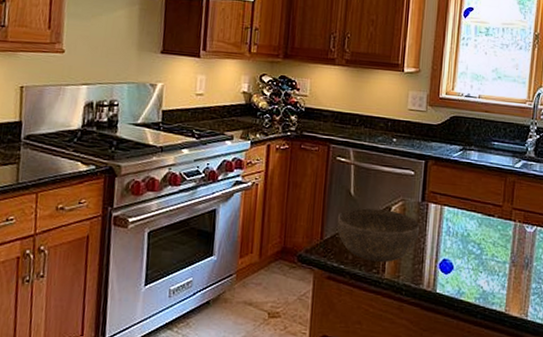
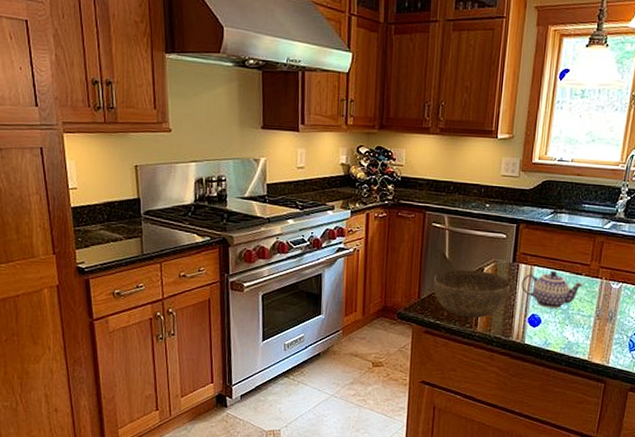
teapot: none [431,211,497,253] -> present [521,270,584,309]

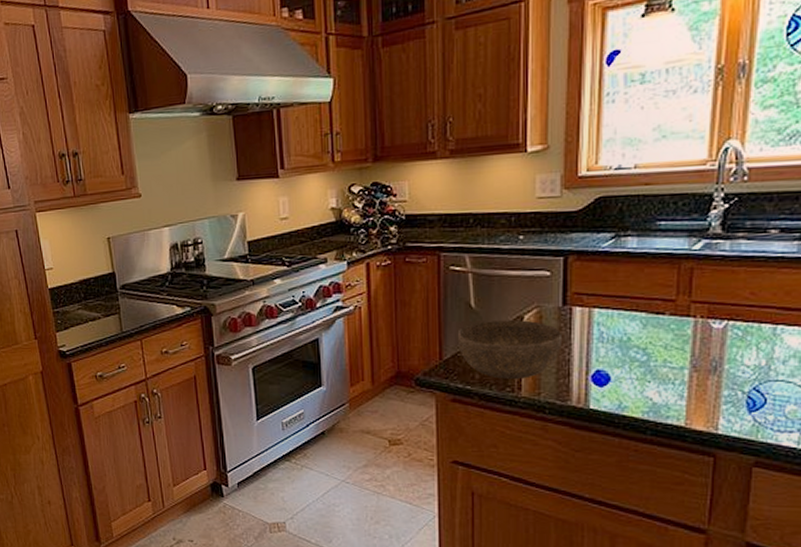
teapot: present [521,270,584,309] -> none [578,311,669,361]

